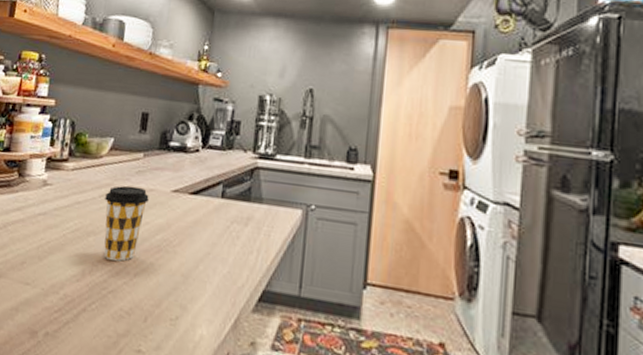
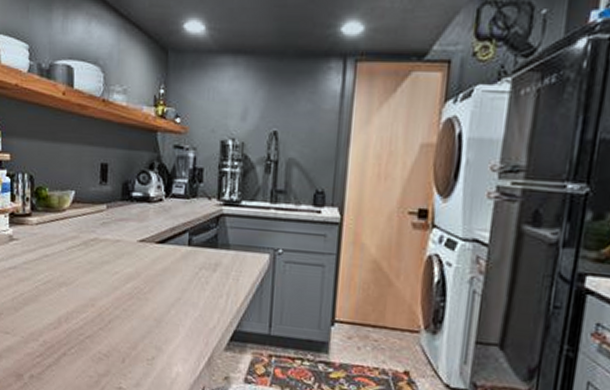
coffee cup: present [103,185,149,261] -> none [72,237,116,309]

